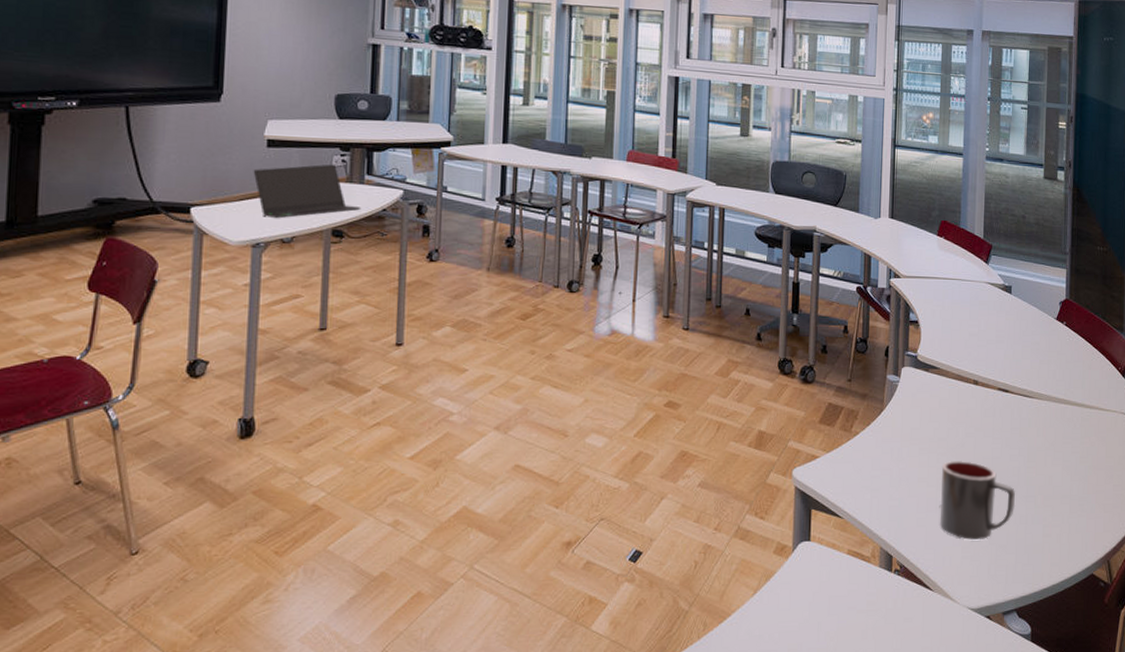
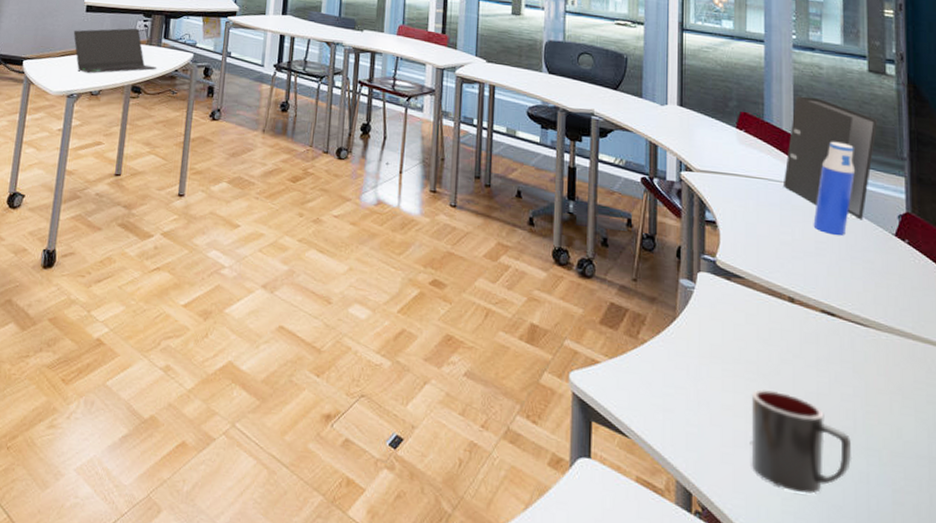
binder: none [973,203,1049,309] -> present [782,96,878,220]
water bottle: none [995,242,1030,324] -> present [813,141,855,236]

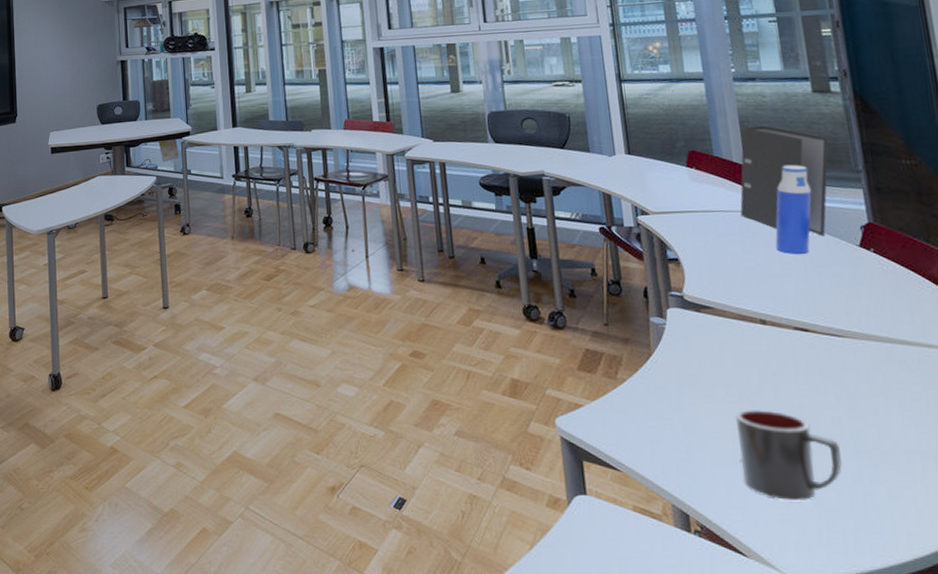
laptop: present [73,28,158,74] -> none [43,161,125,210]

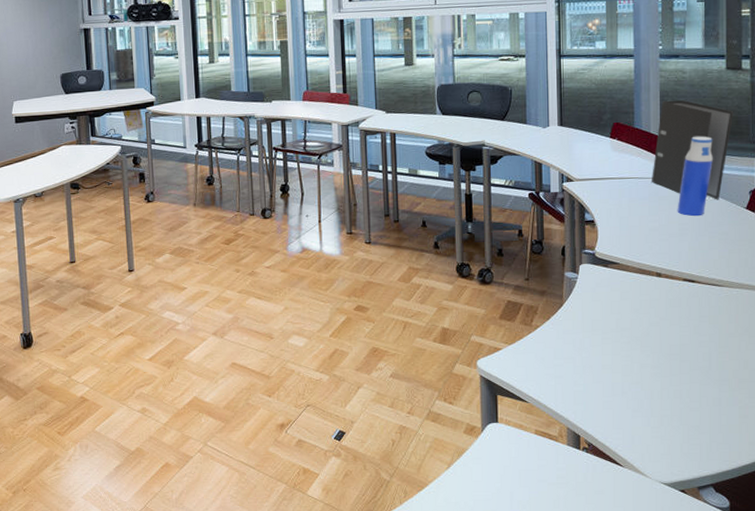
mug: present [735,408,843,501] -> none [626,347,708,422]

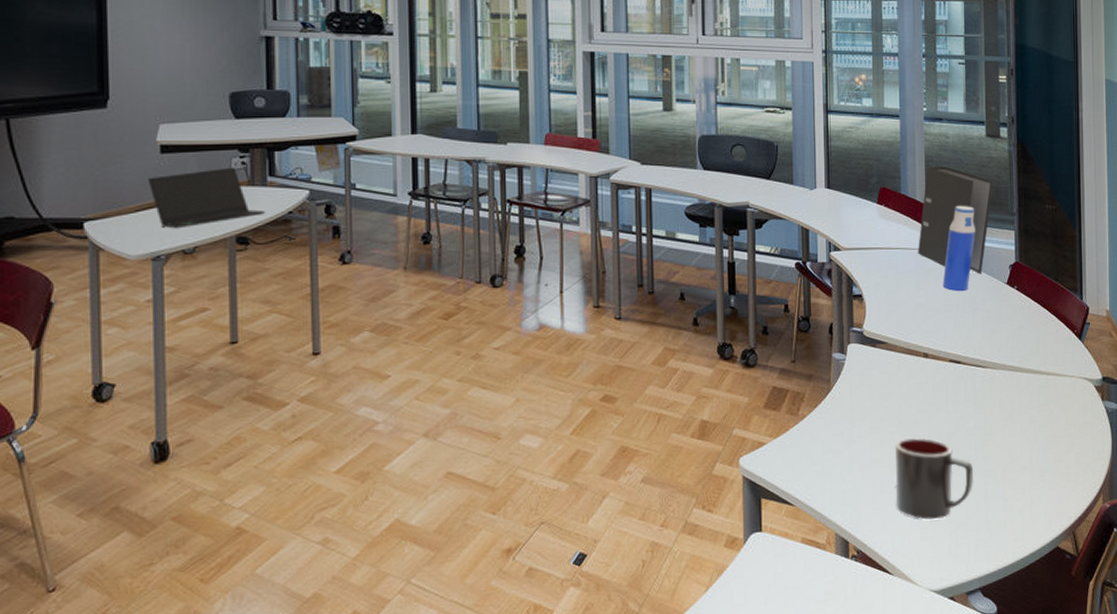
laptop: none [8,131,90,179] -> present [147,167,266,229]
mug: none [626,347,708,422] -> present [894,437,974,520]

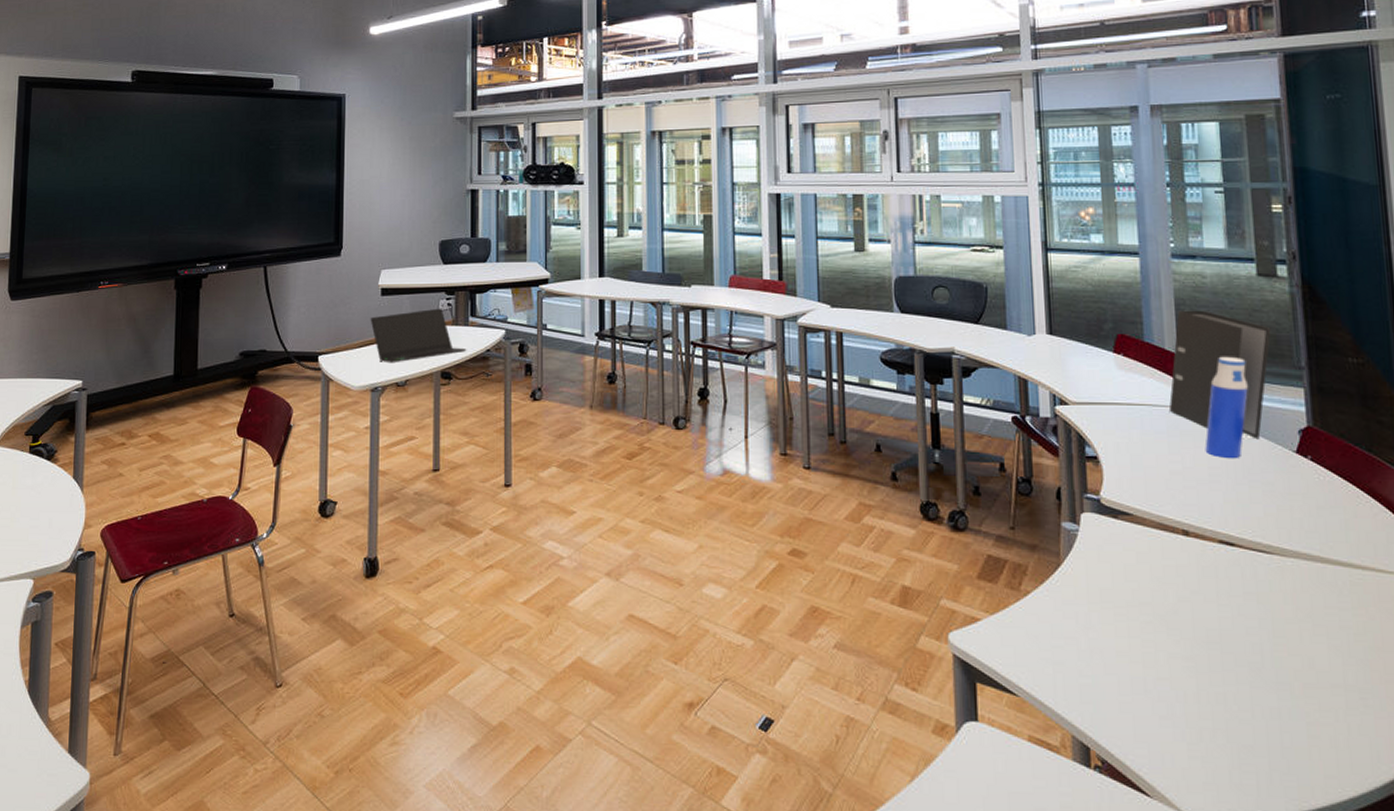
mug: present [894,437,974,520] -> none [1147,630,1262,736]

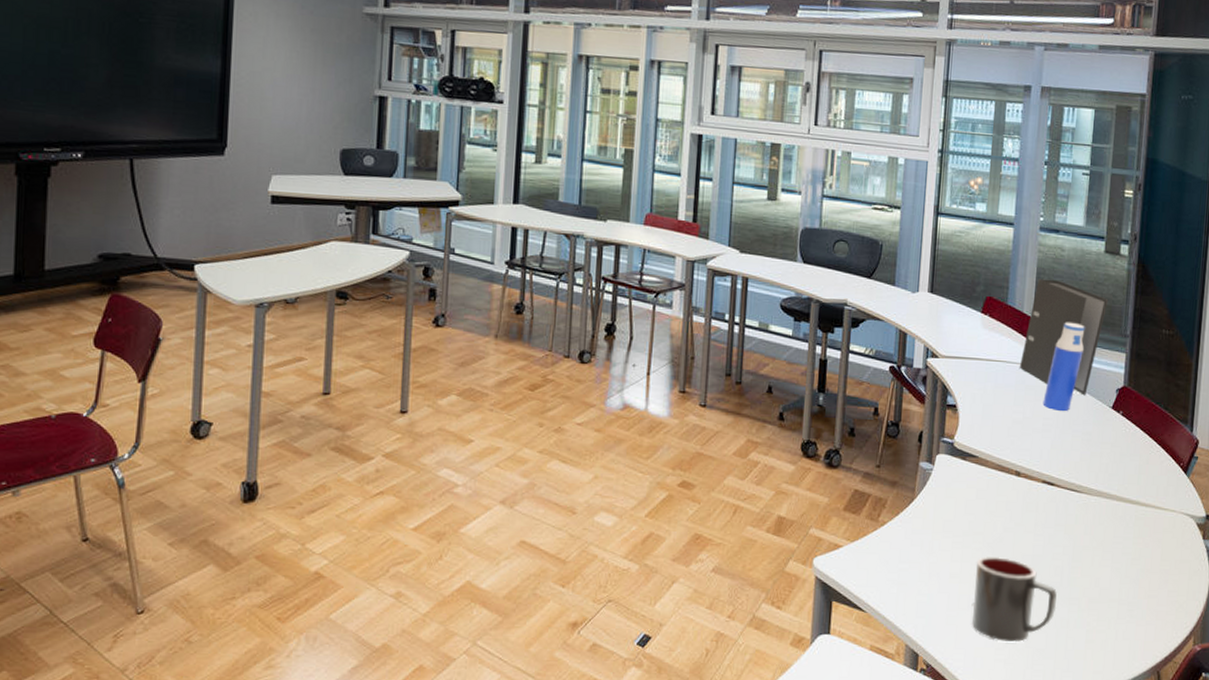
laptop: present [370,308,467,363] -> none [257,222,366,279]
mug: none [1147,630,1262,736] -> present [972,555,1057,643]

